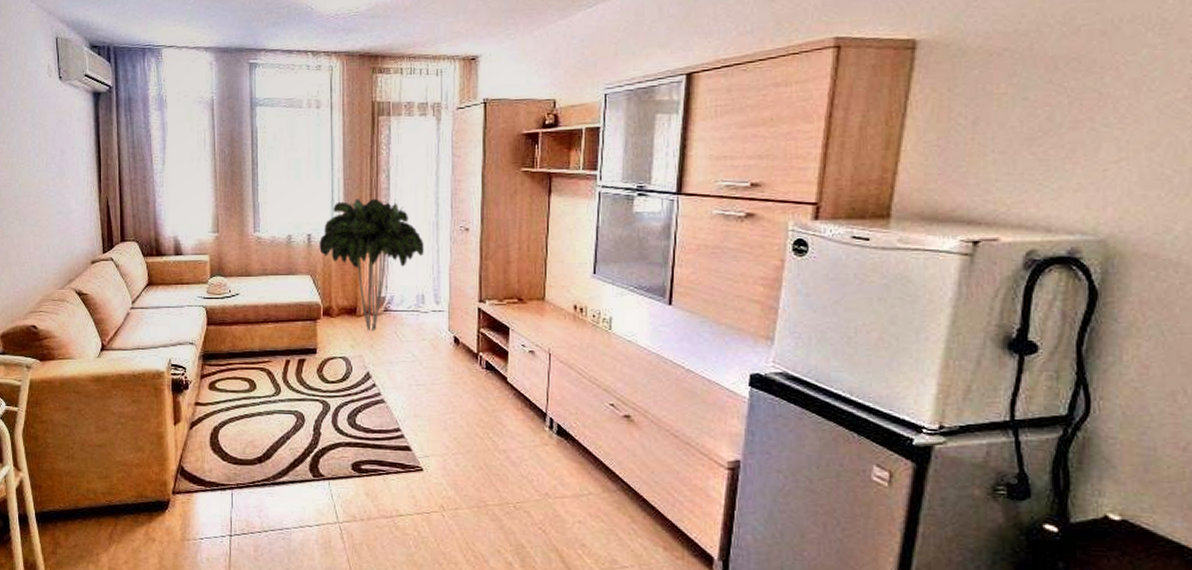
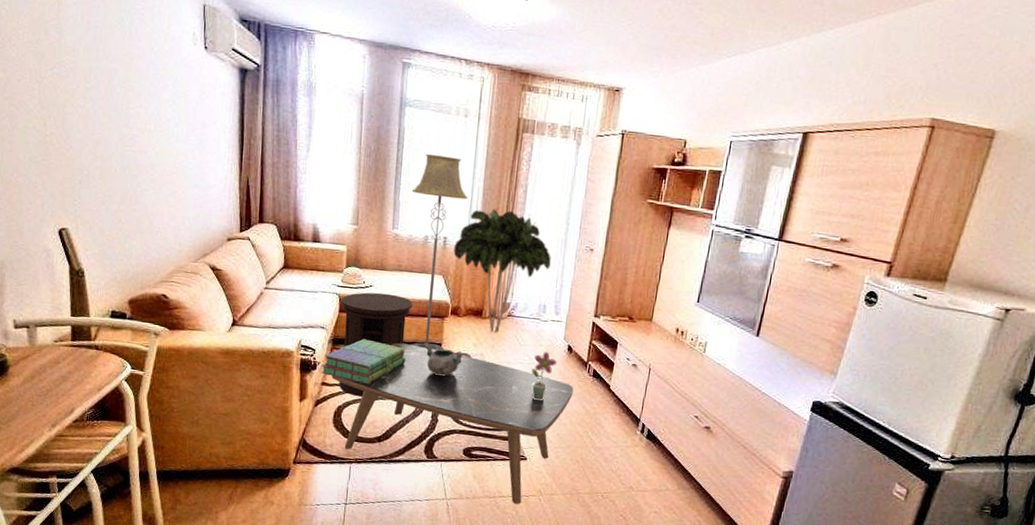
stack of books: none [193,351,281,401] -> present [321,339,406,385]
coffee table: none [204,352,466,523] -> present [331,342,574,504]
side table: none [207,300,282,415] -> present [339,292,413,397]
floor lamp: none [270,150,329,356] -> present [411,154,468,351]
decorative bowl: none [298,350,343,383] -> present [424,343,465,376]
potted flower: none [417,346,443,402] -> present [531,351,557,401]

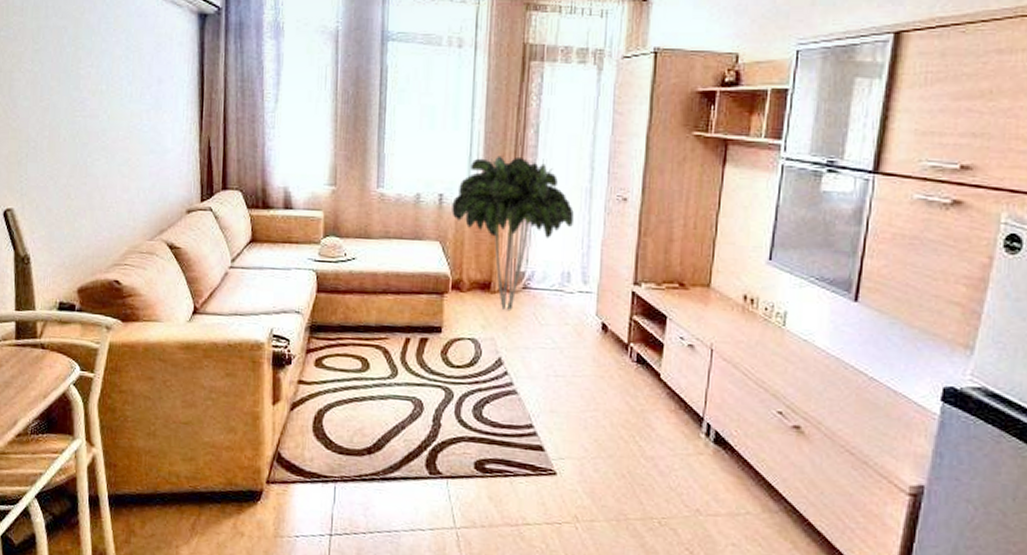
stack of books: present [321,339,406,385] -> none [297,324,399,382]
coffee table: present [331,342,574,504] -> none [309,327,612,534]
side table: present [339,292,413,397] -> none [318,266,405,398]
floor lamp: present [411,154,468,351] -> none [398,95,467,336]
decorative bowl: present [424,343,465,376] -> none [420,327,472,368]
potted flower: present [531,351,557,401] -> none [557,332,588,397]

